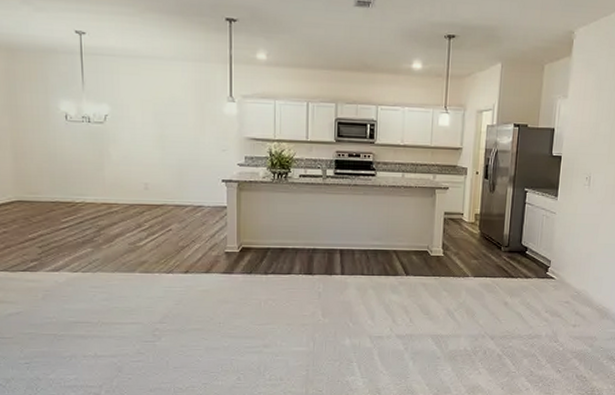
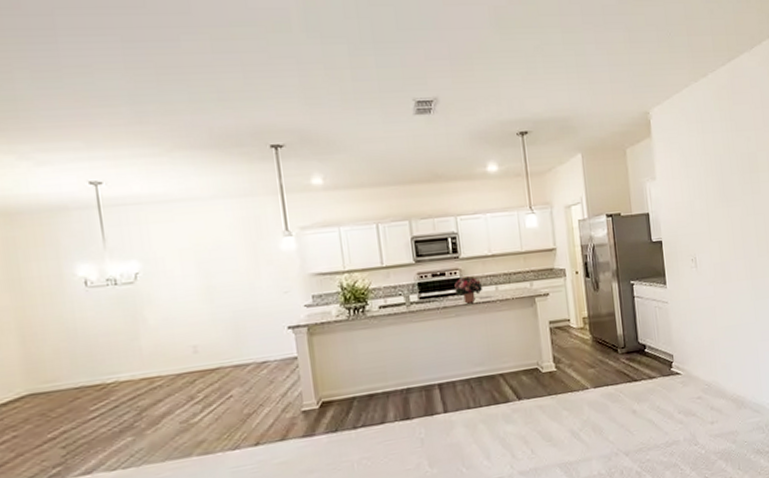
bouquet: none [365,160,391,185] -> present [453,275,483,304]

